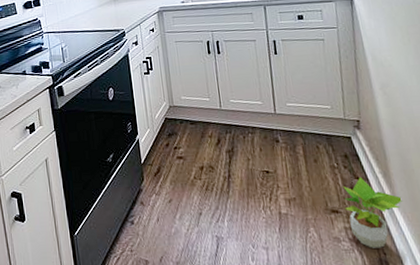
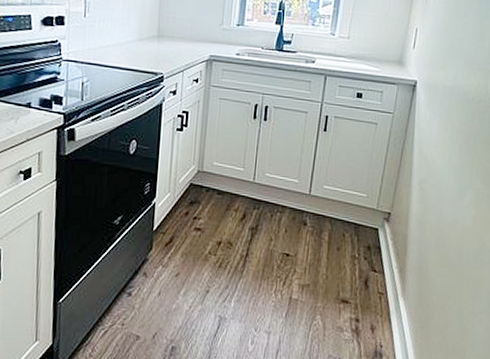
potted plant: present [343,177,402,248] -> none [355,270,410,340]

